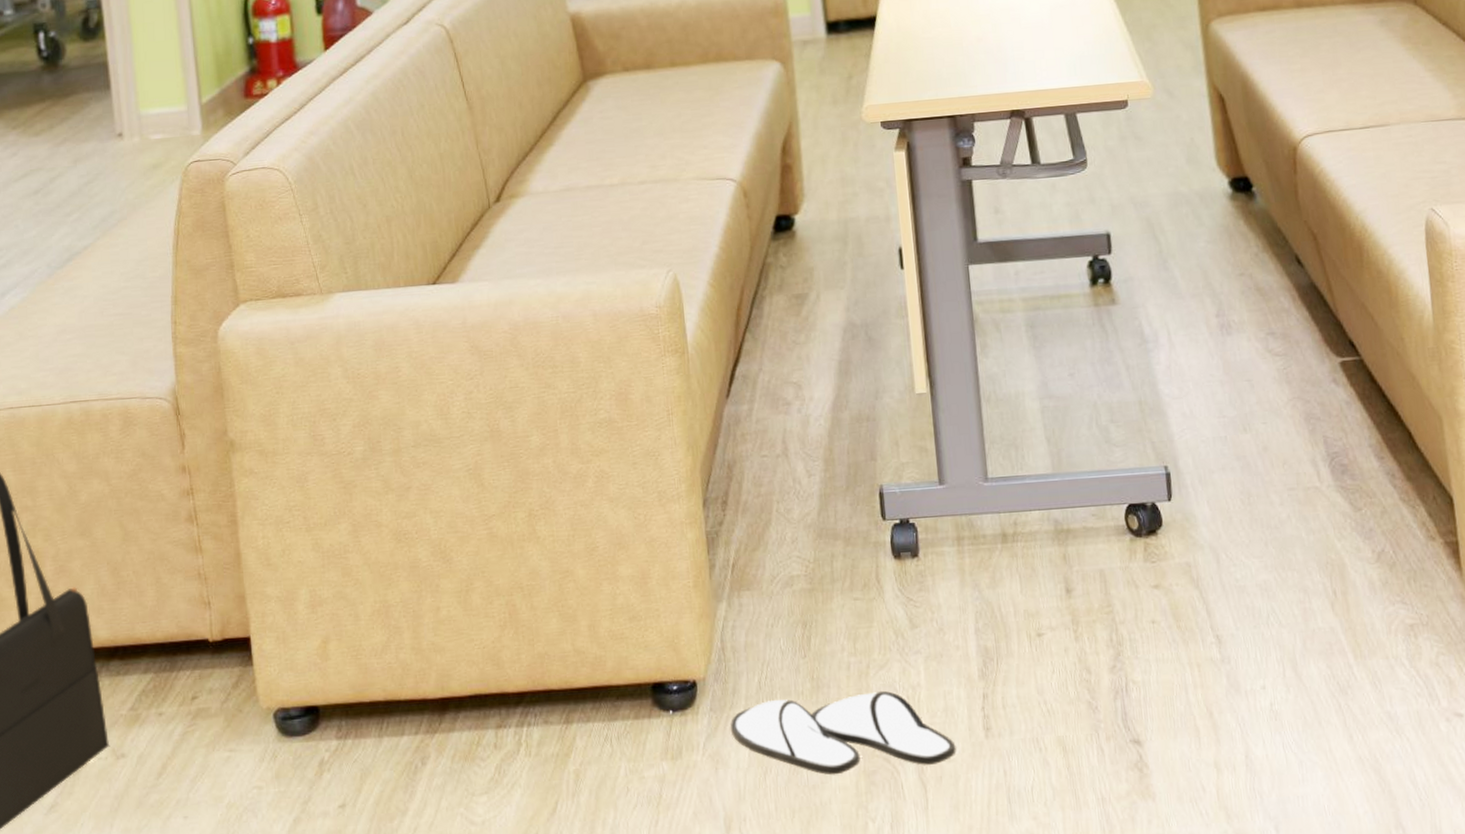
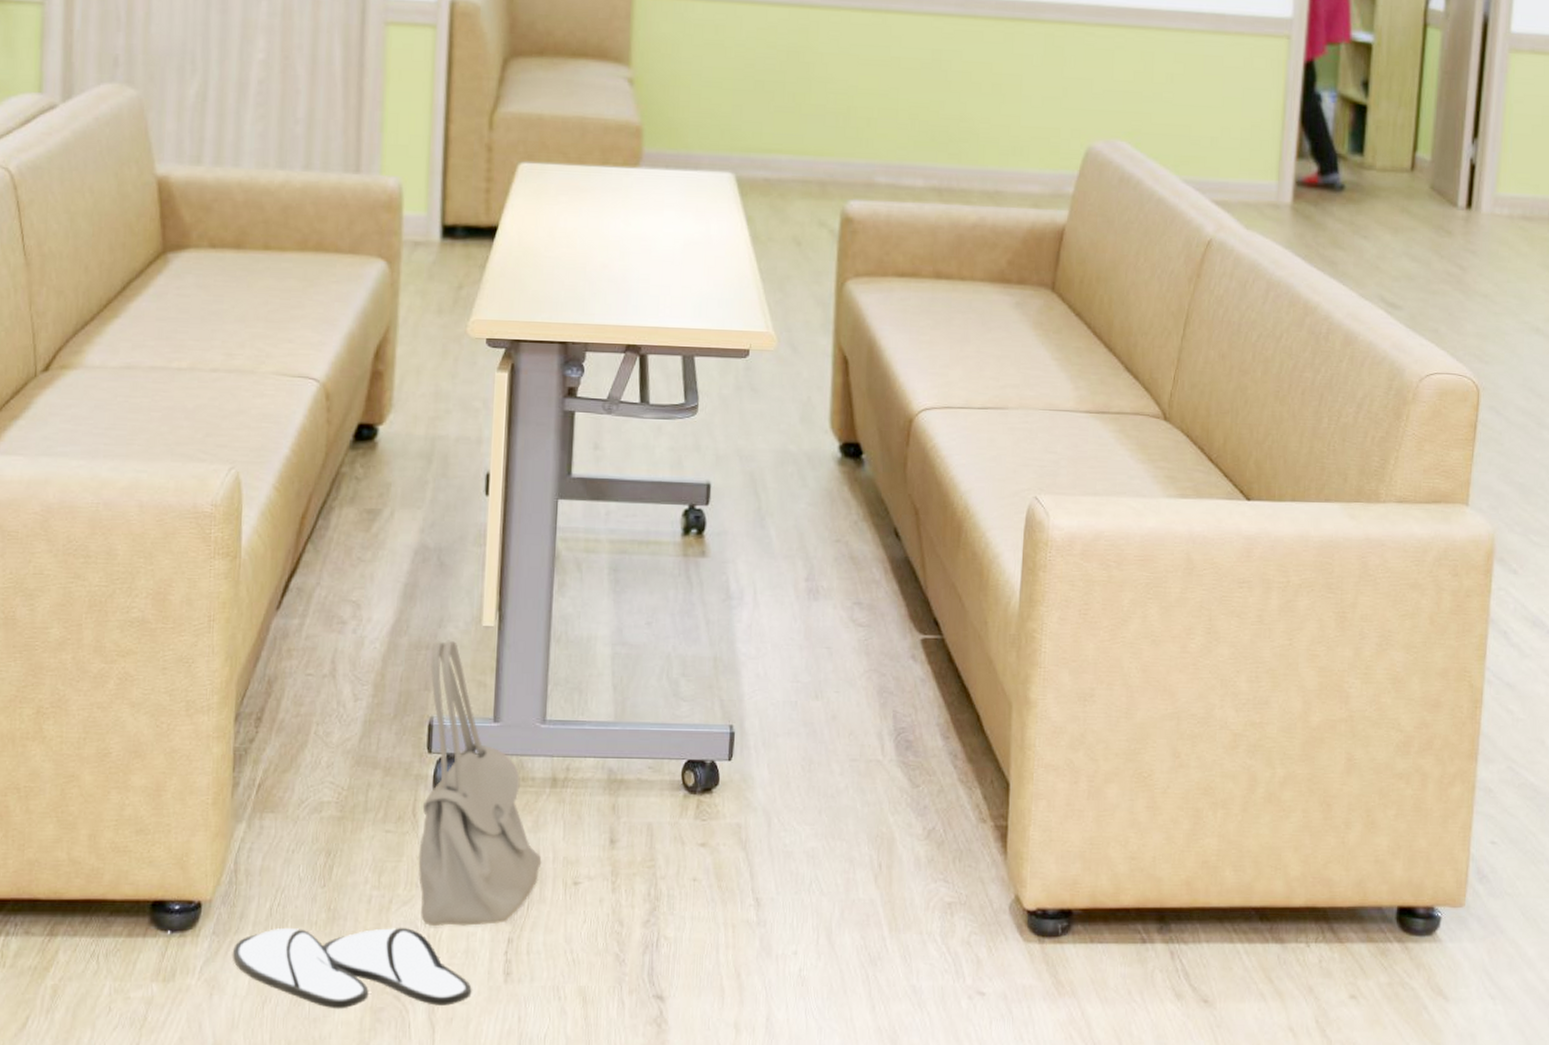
handbag: none [871,410,1004,689] -> present [418,640,542,927]

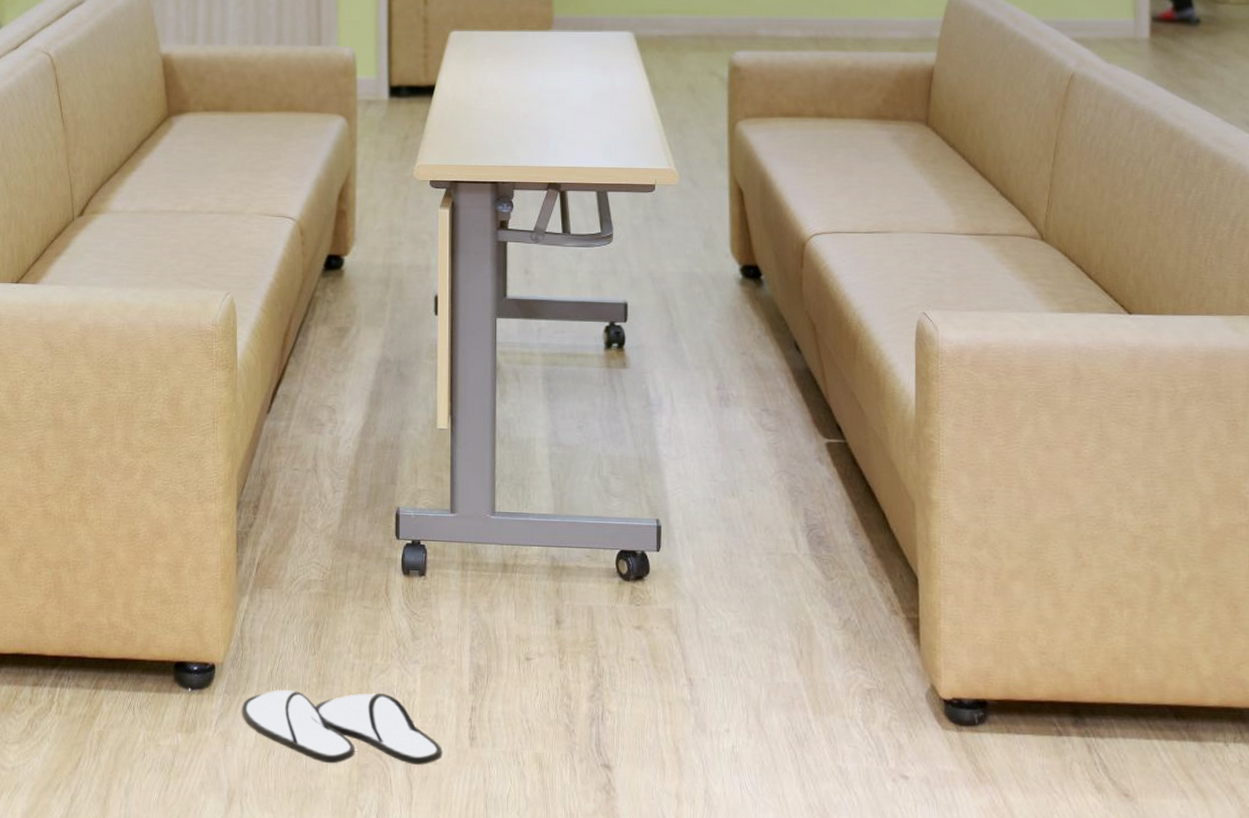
handbag: present [418,640,542,927] -> none [392,440,498,694]

